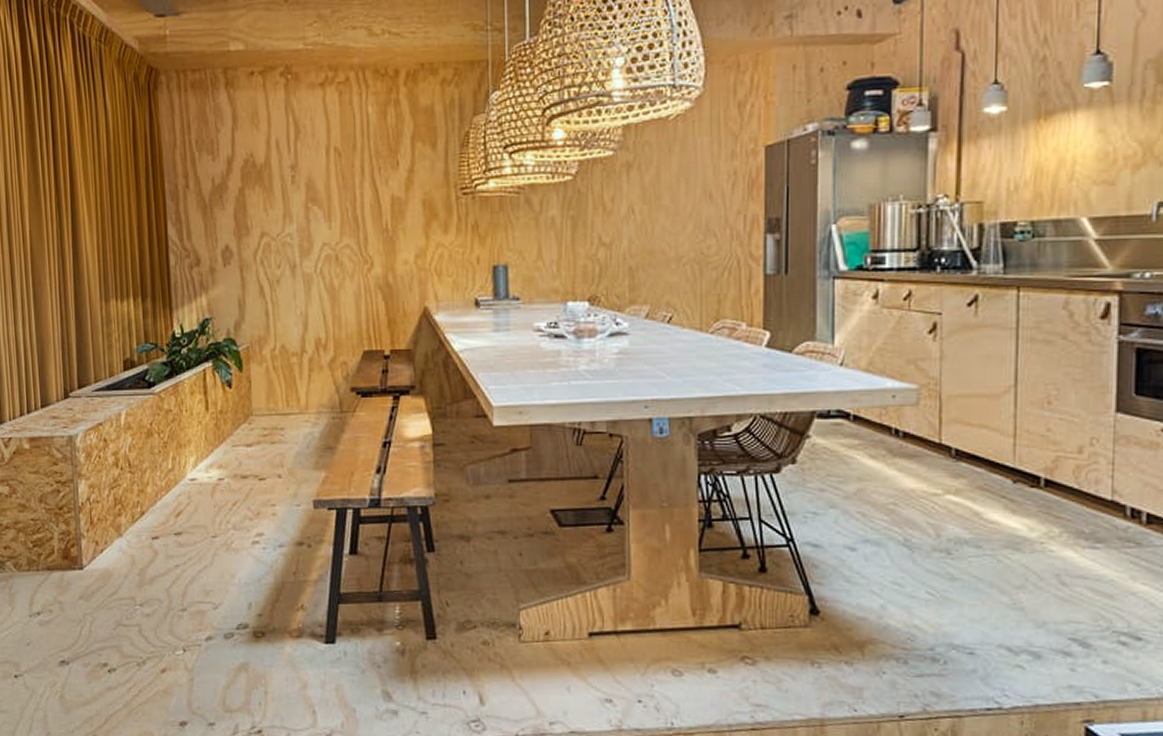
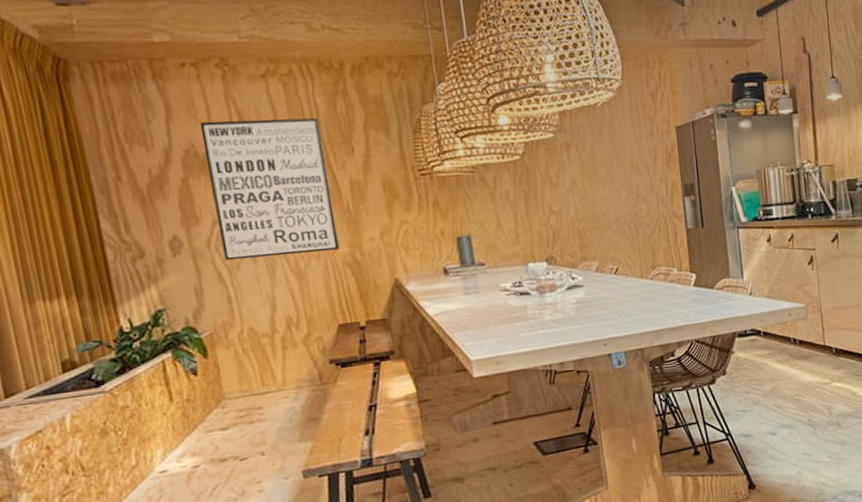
wall art: none [260,128,373,274] -> present [199,117,340,261]

